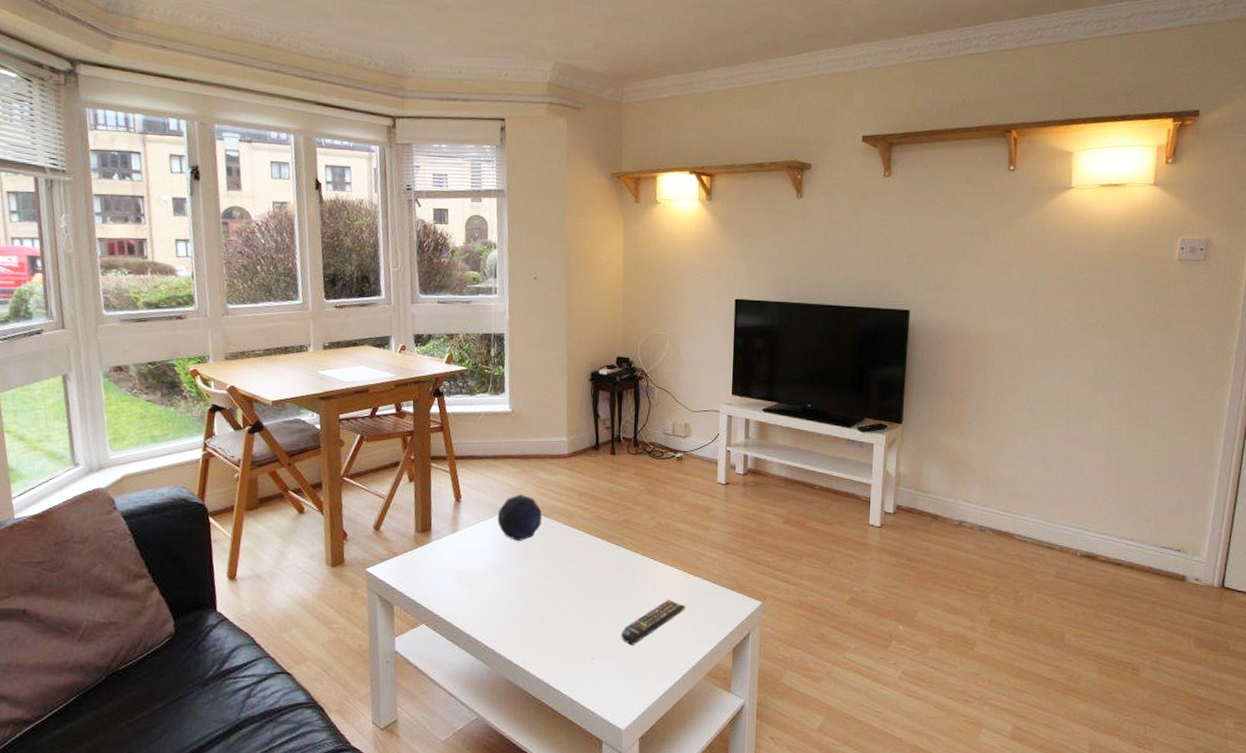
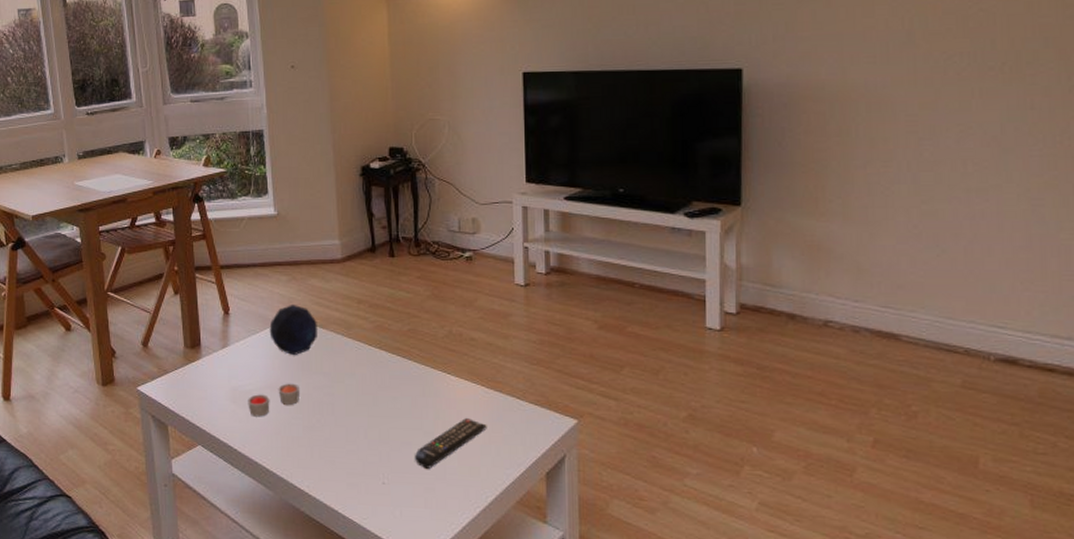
candle: none [472,566,521,598] -> present [248,383,299,417]

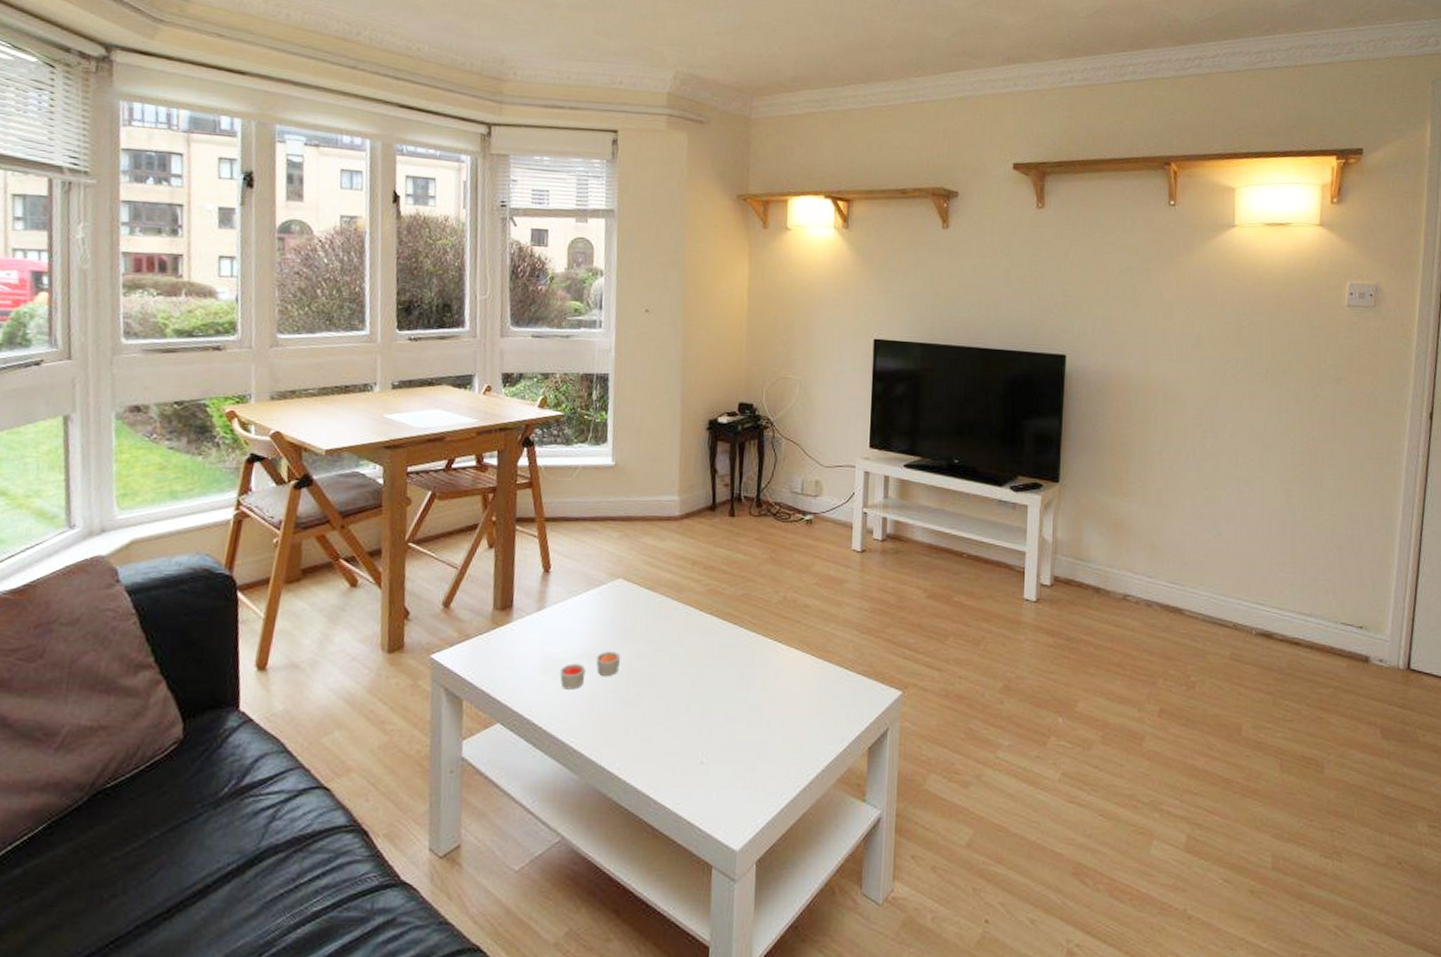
decorative orb: present [269,303,317,356] -> none [593,563,647,621]
remote control: present [415,418,487,469] -> none [737,690,814,745]

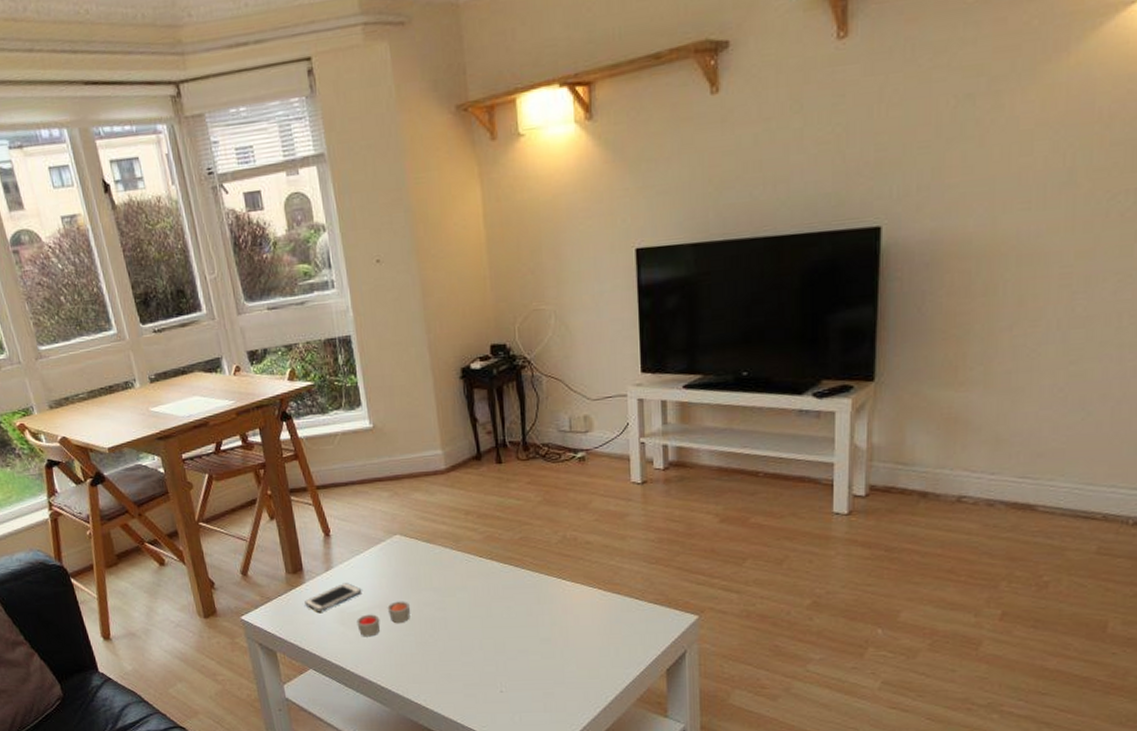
cell phone: none [507,626,573,657] -> present [305,583,362,612]

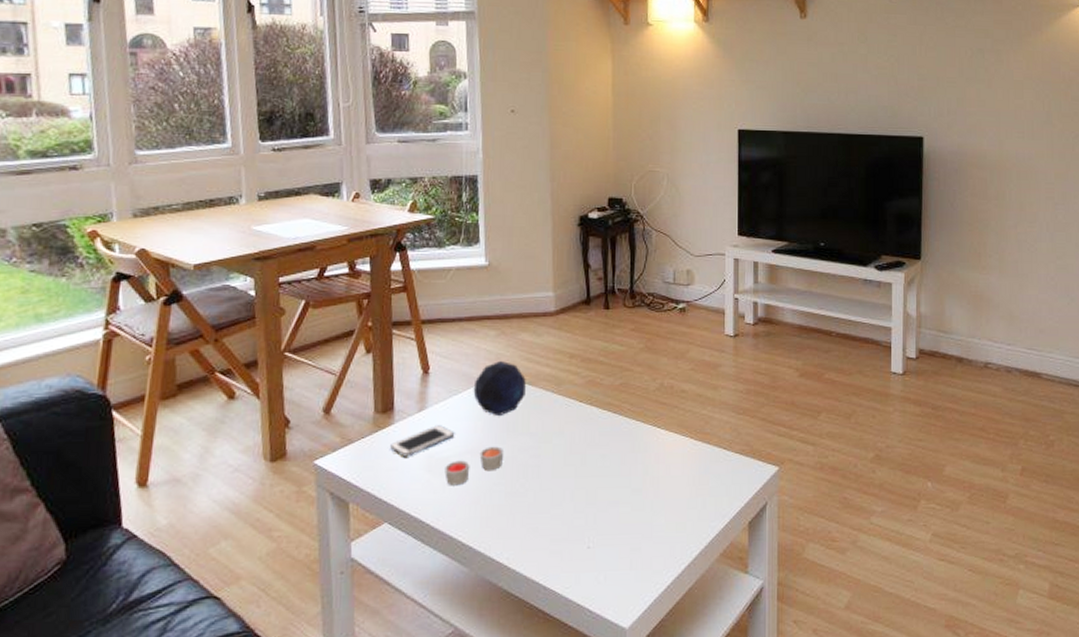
decorative orb: none [373,520,425,574] -> present [473,360,526,417]

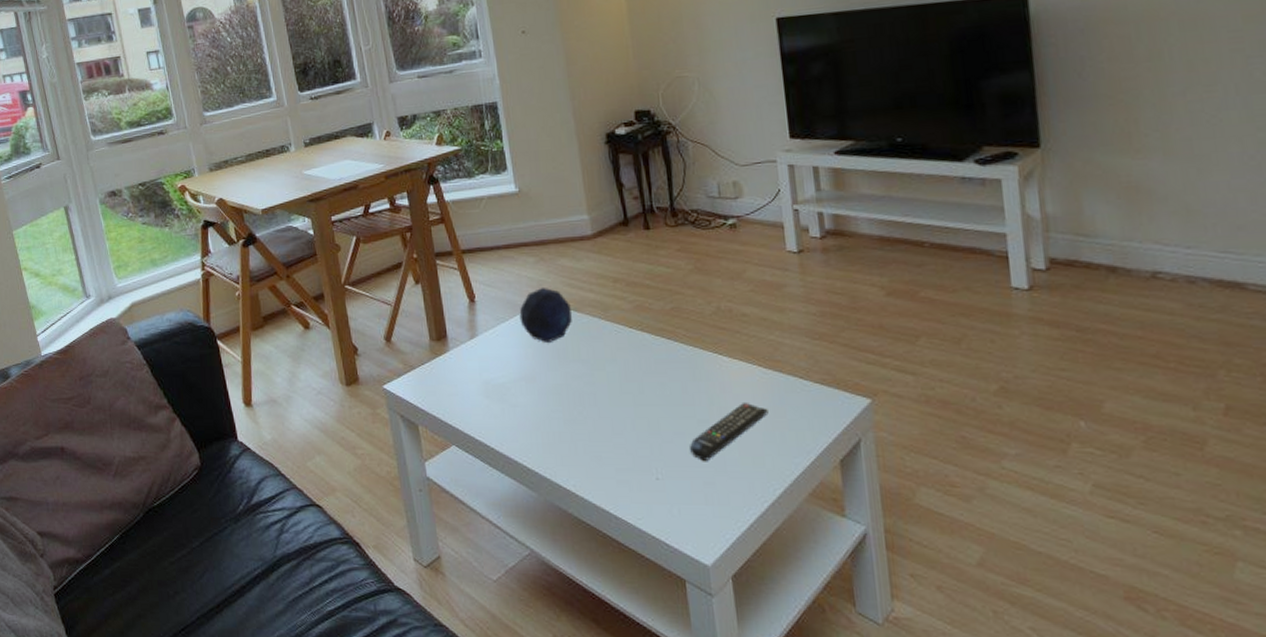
cell phone: present [390,425,455,457] -> none [448,352,508,383]
candle: present [445,446,503,486] -> none [502,373,558,412]
remote control: none [622,472,694,528] -> present [690,403,769,461]

